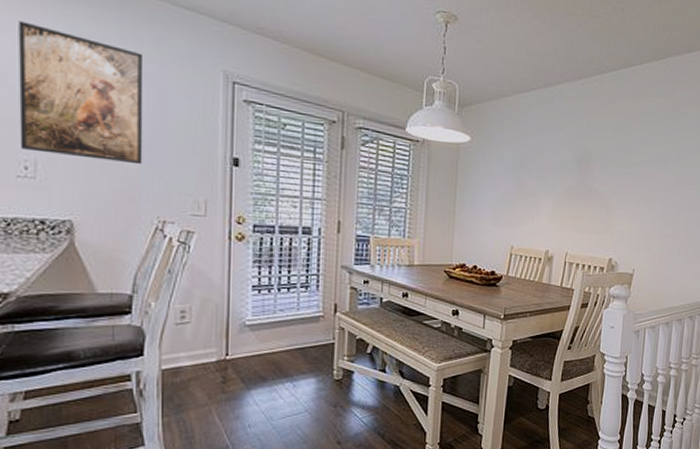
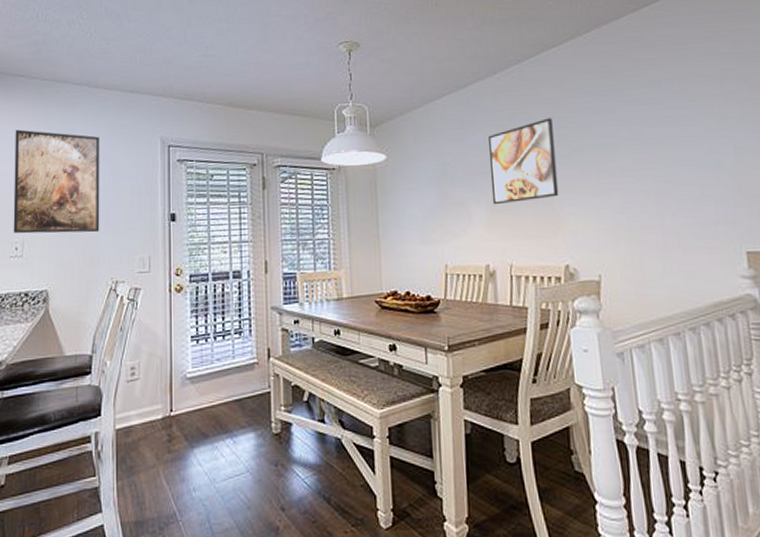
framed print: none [560,130,621,201] -> present [489,118,559,205]

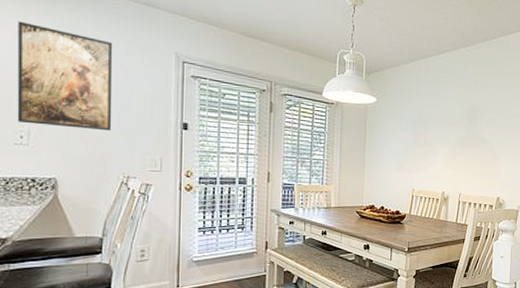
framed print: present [489,118,559,205] -> none [453,87,503,148]

